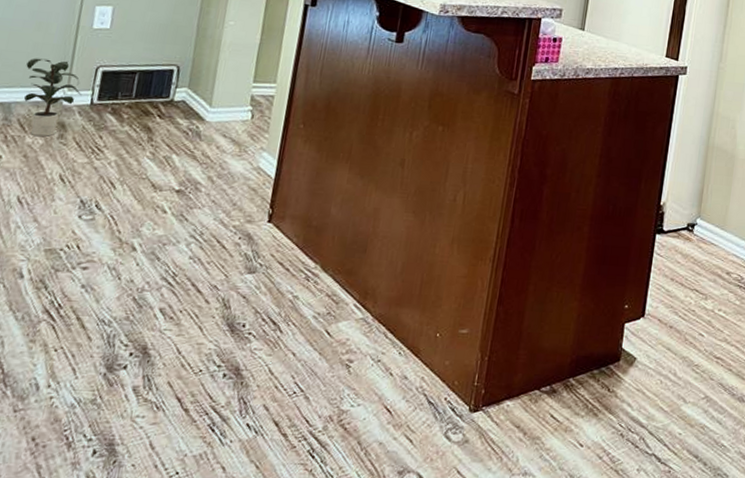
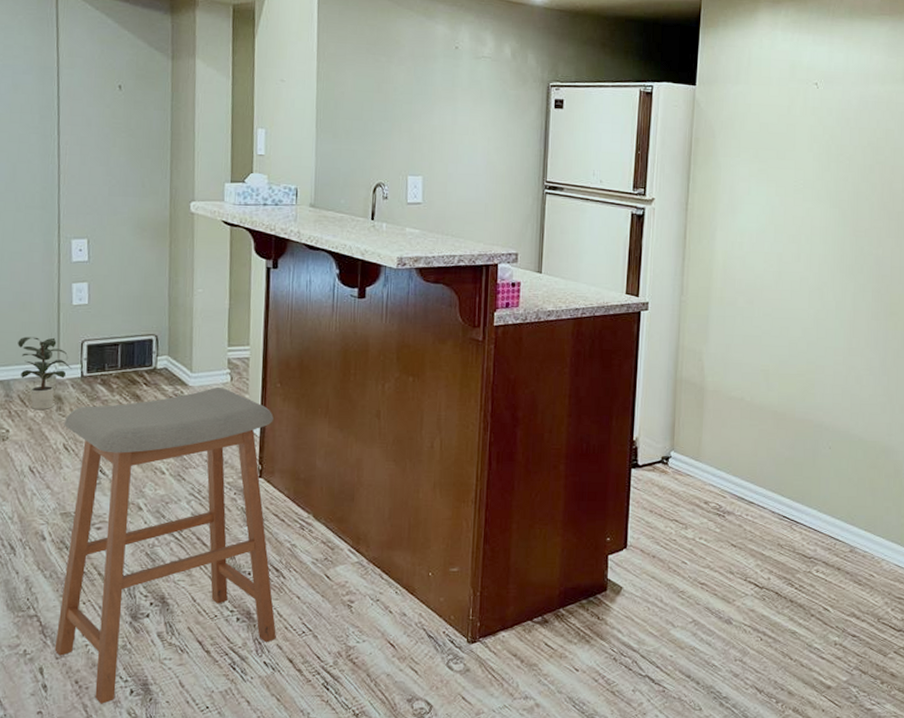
stool: none [13,124,292,465] -> present [54,388,276,704]

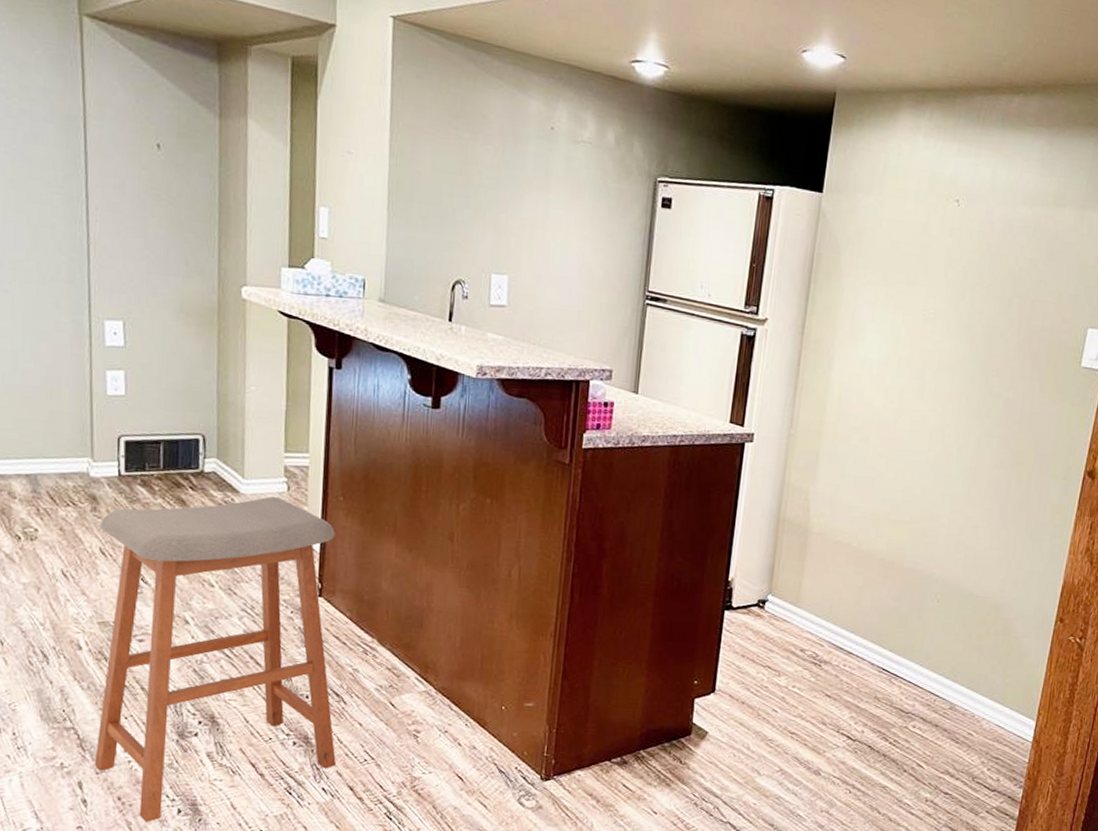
potted plant: present [18,336,72,411] -> none [45,427,108,510]

